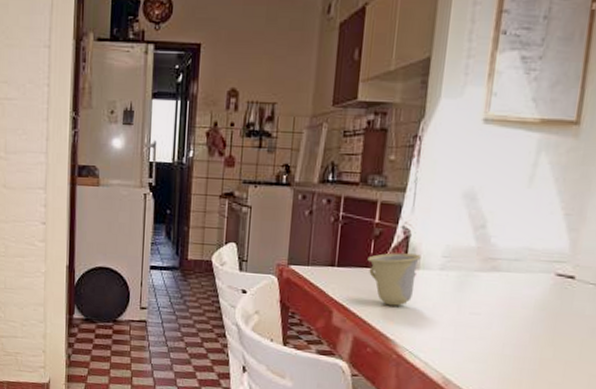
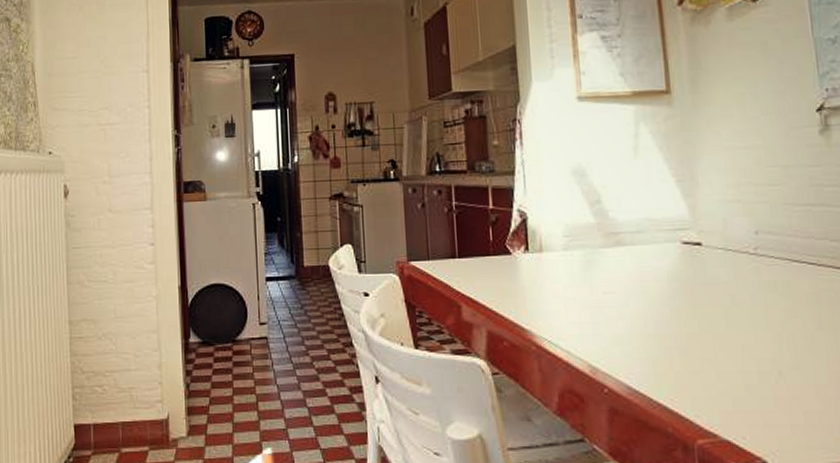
cup: present [367,252,421,306] -> none [488,236,542,293]

